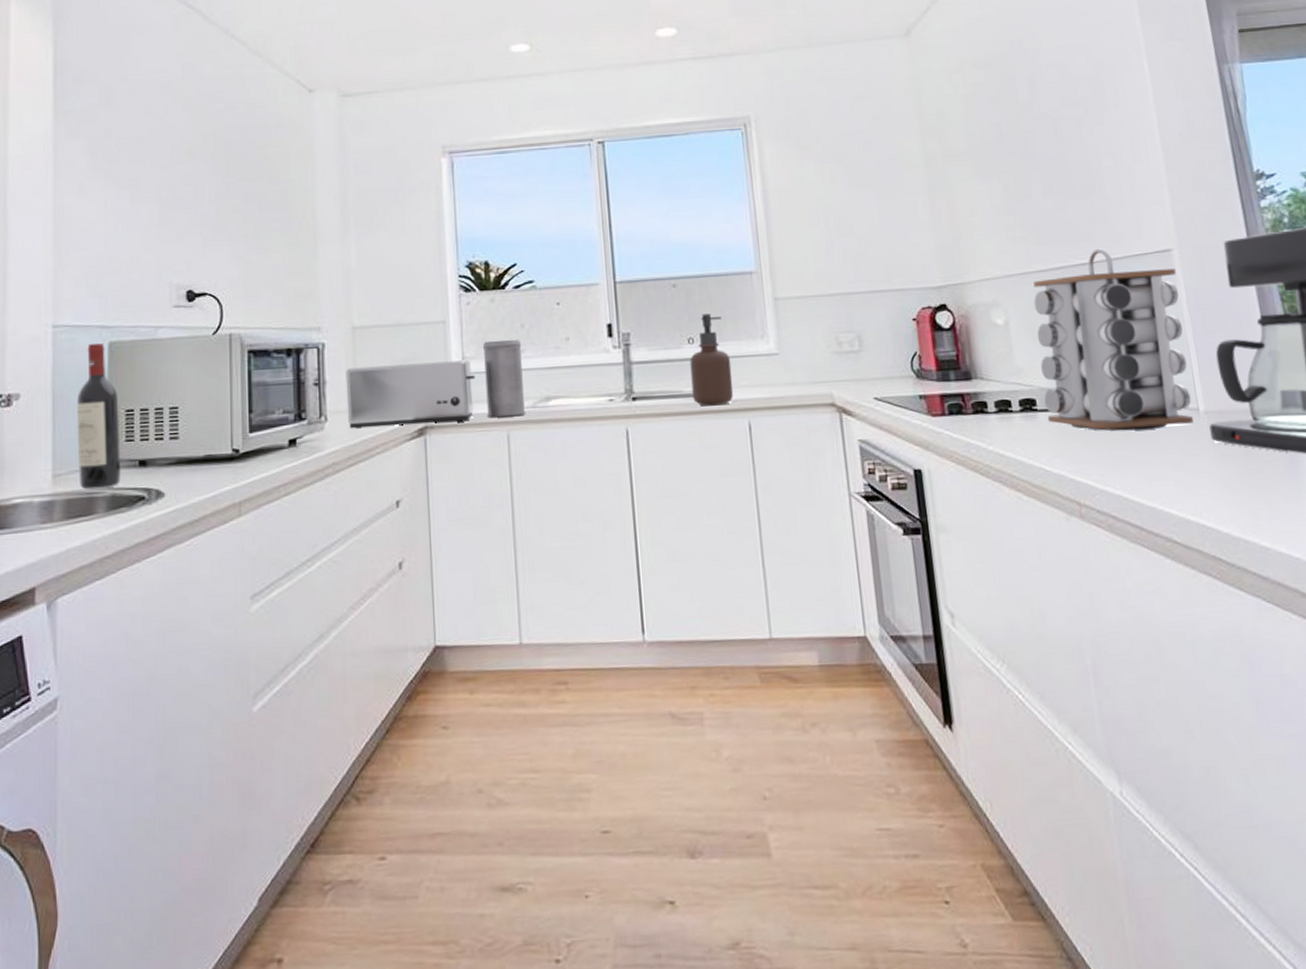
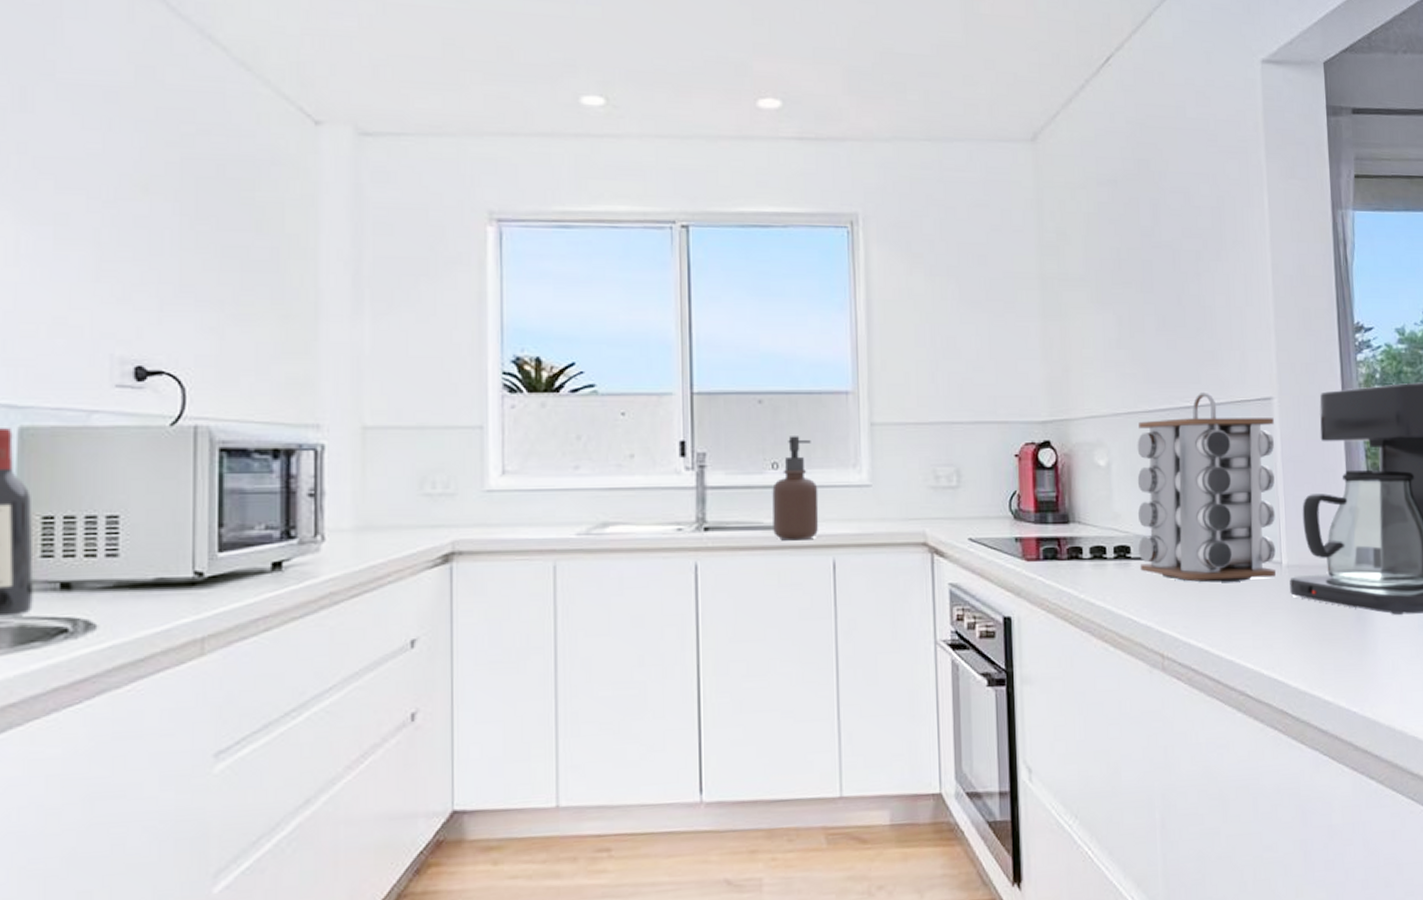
toaster: present [345,360,476,429] -> none [351,475,518,552]
canister: present [482,339,526,418] -> none [528,452,578,545]

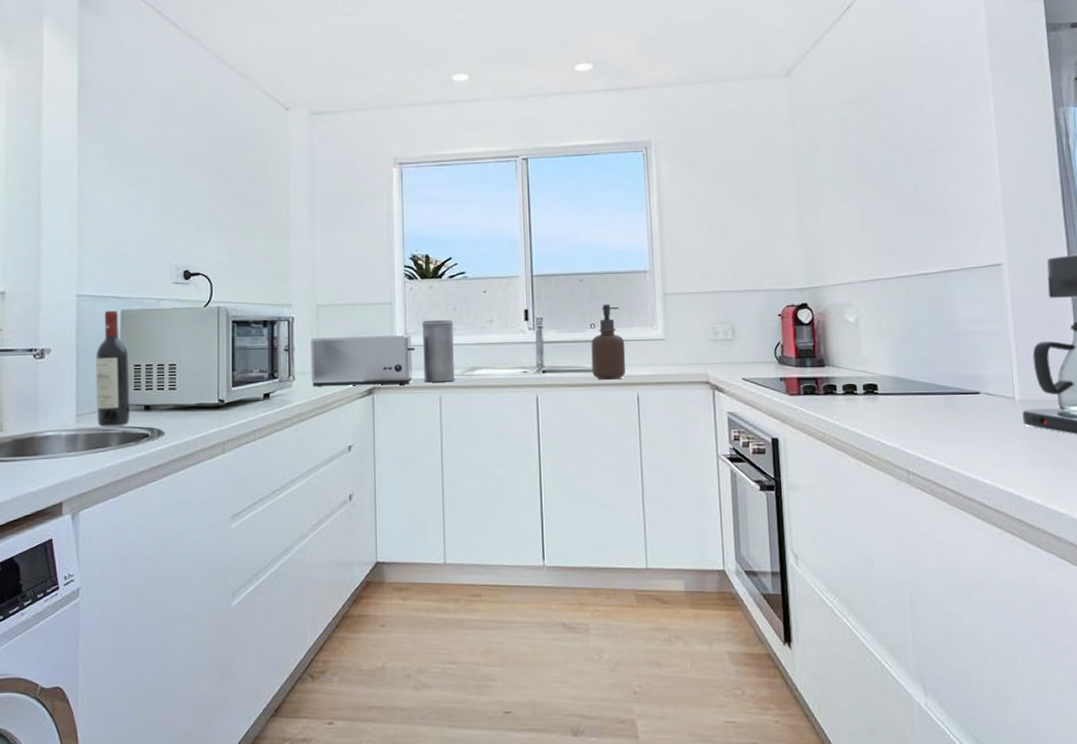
toaster: none [351,475,518,552] -> present [310,335,415,387]
canister: none [528,452,578,545] -> present [421,319,456,383]
spice rack: present [1137,391,1277,583] -> none [881,261,1010,414]

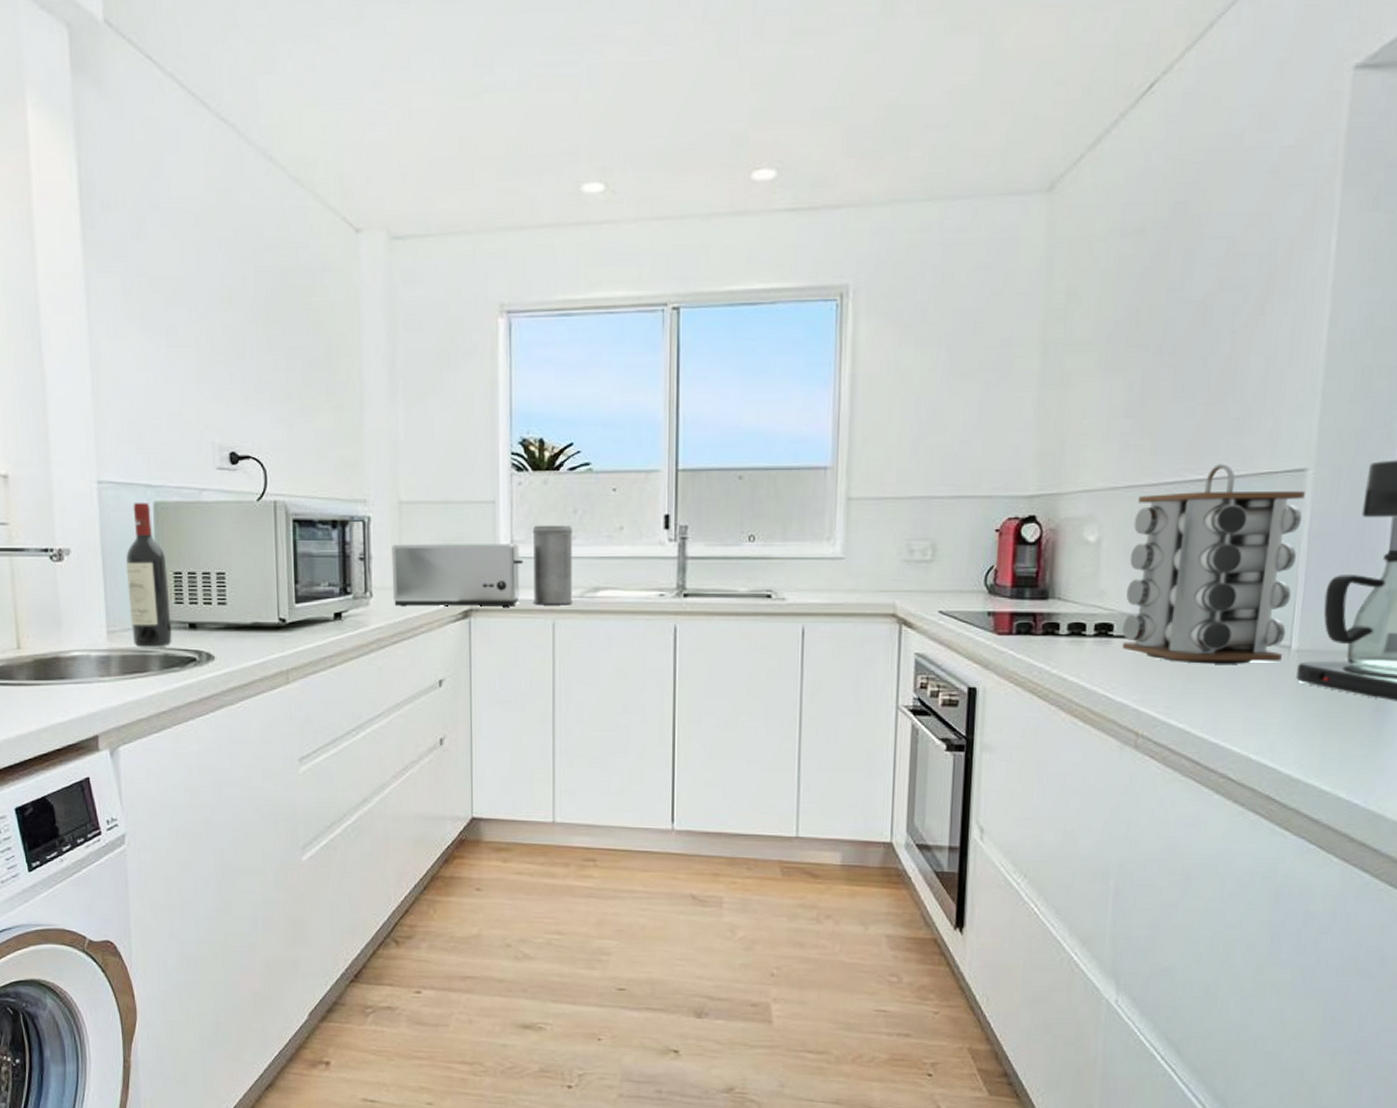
soap dispenser: present [591,304,626,380] -> none [747,510,792,608]
spice rack: none [881,261,1010,414] -> present [1122,463,1305,664]

